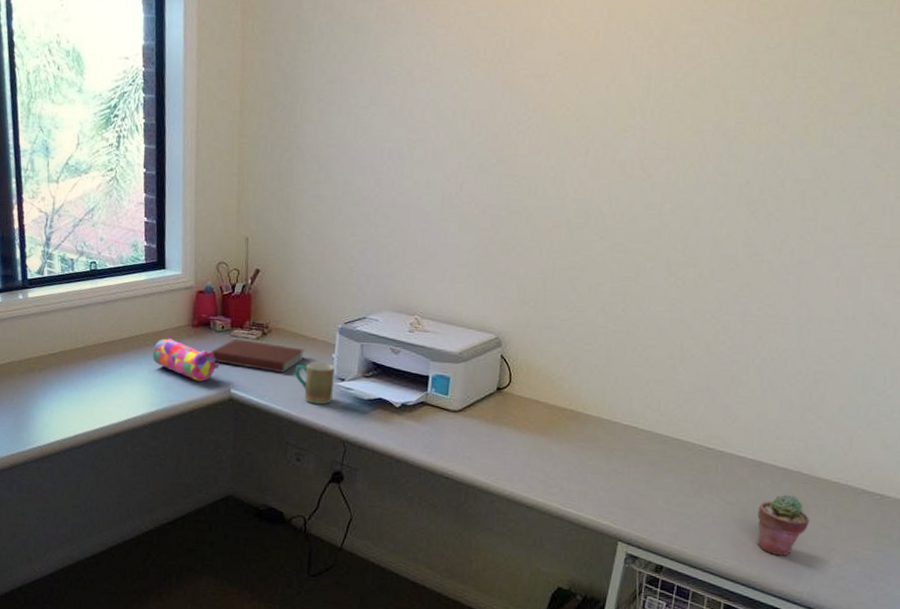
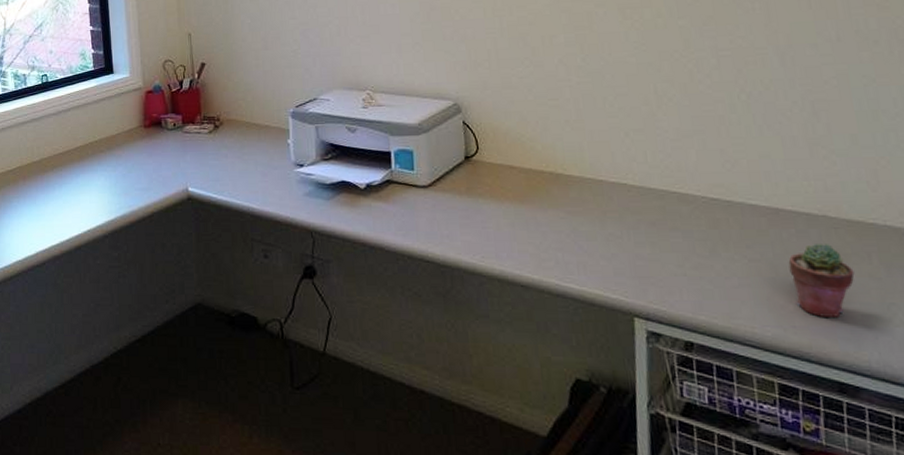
pencil case: present [153,338,220,382] -> none [108,142,175,183]
notebook: present [211,339,305,374] -> none [165,134,259,166]
mug: present [294,362,335,405] -> none [251,149,293,195]

